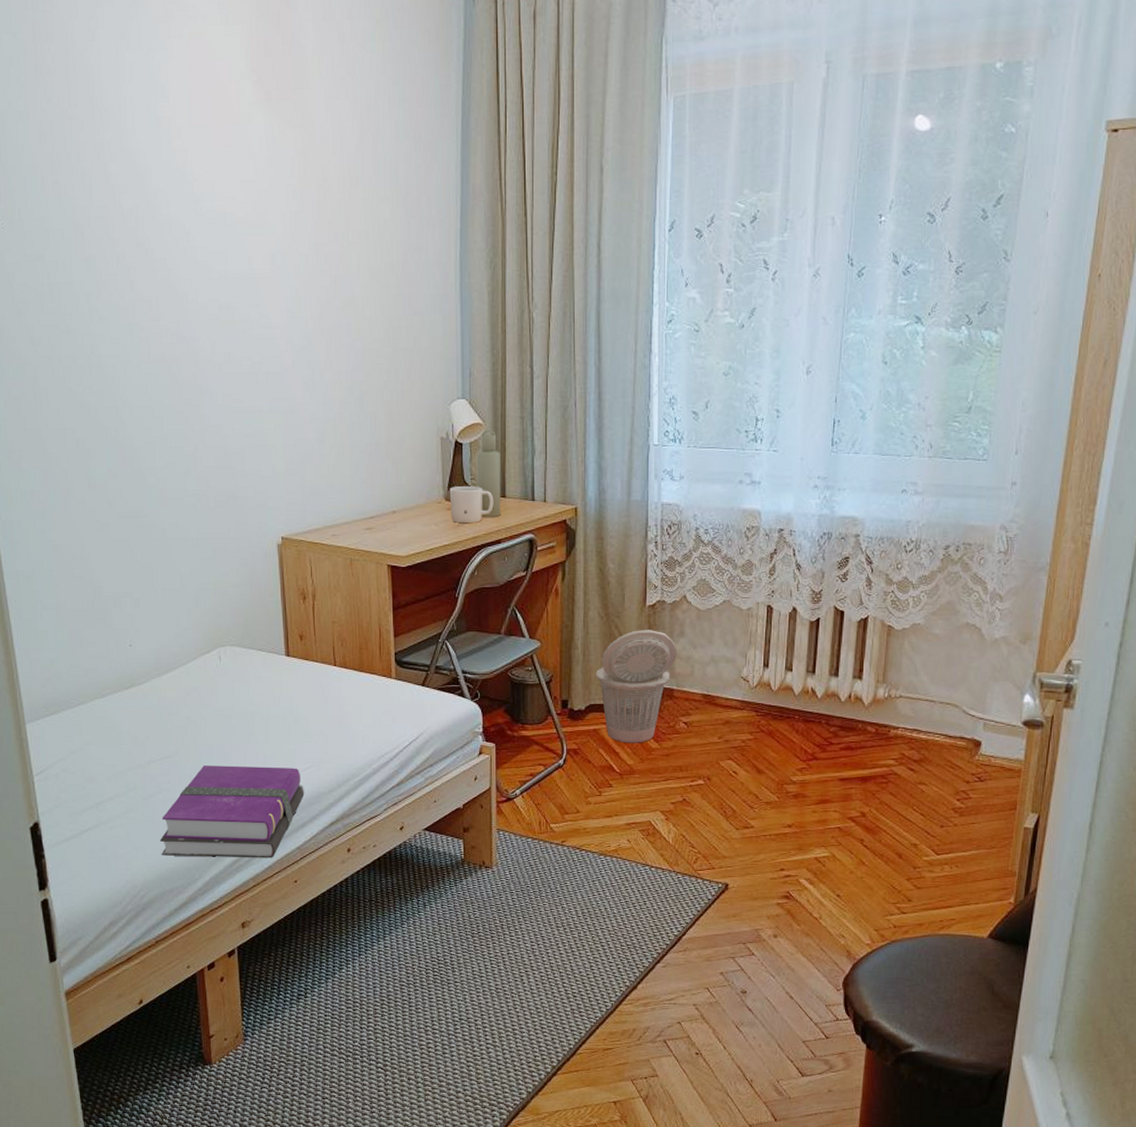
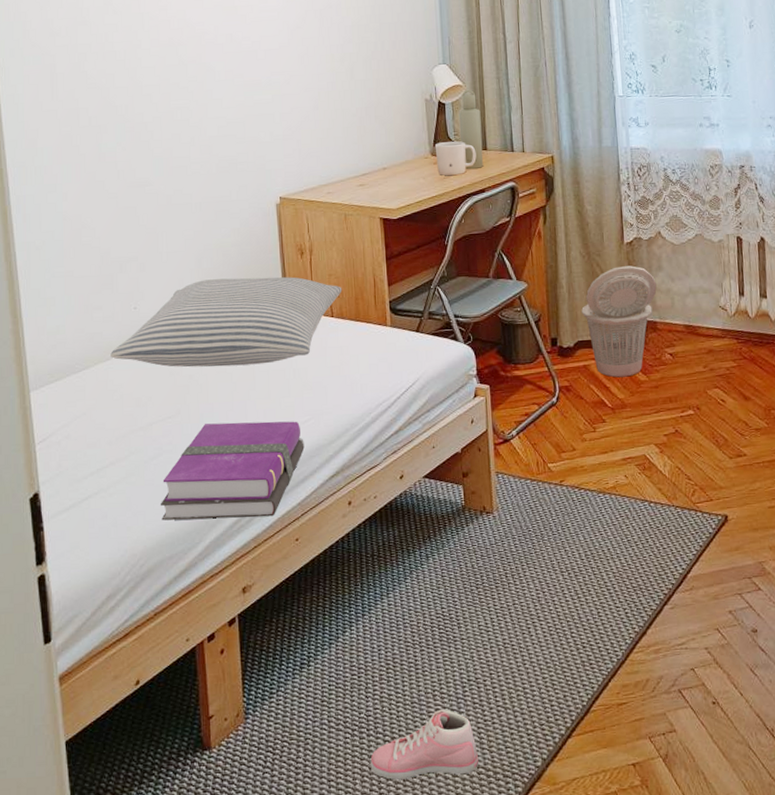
pillow: none [106,620,346,710] -> present [110,277,342,367]
sneaker: none [363,1043,467,1101] -> present [370,709,479,780]

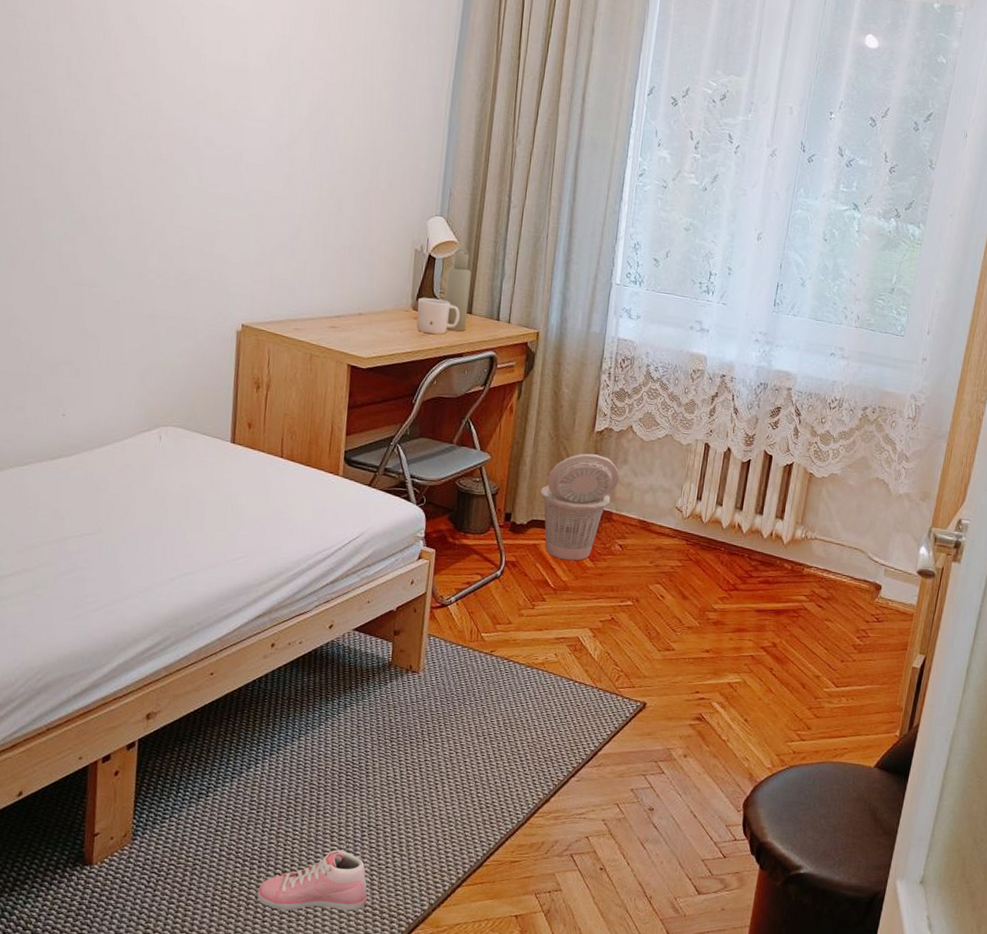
pillow: present [110,277,342,367] -> none [29,397,297,495]
hardback book: present [161,421,305,521] -> none [66,546,233,648]

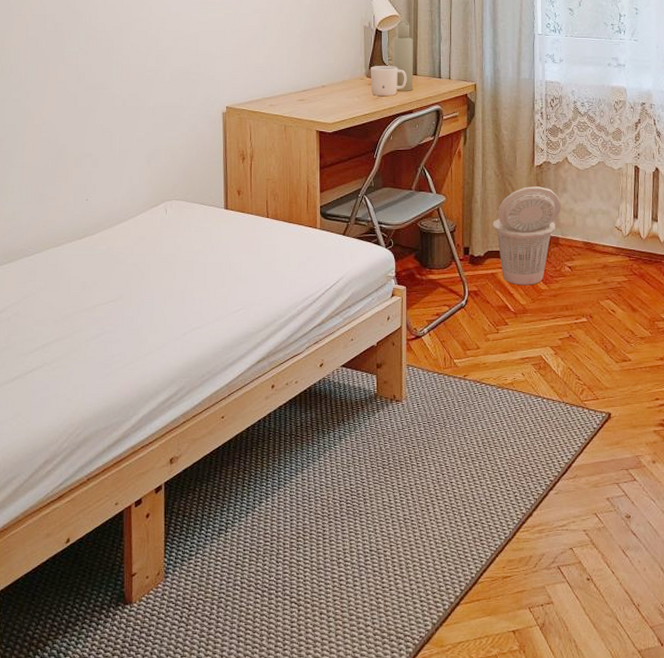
sneaker: present [257,849,368,911] -> none [277,575,376,637]

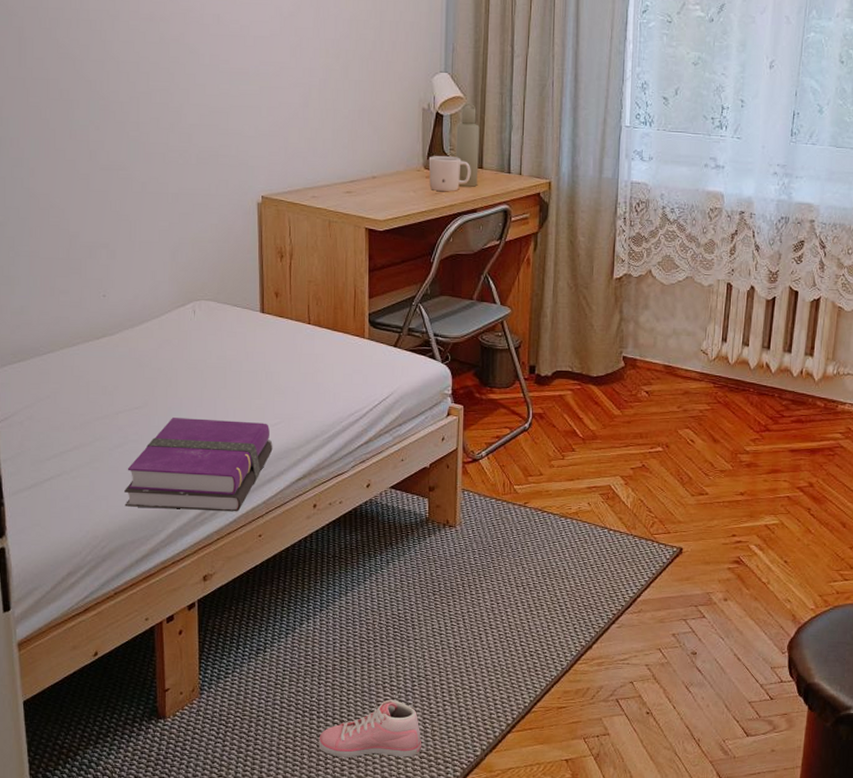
hardback book: none [99,308,235,396] -> present [124,418,273,512]
sneaker: none [277,575,376,637] -> present [319,699,422,758]
laundry basket: present [493,186,561,286] -> none [563,301,641,410]

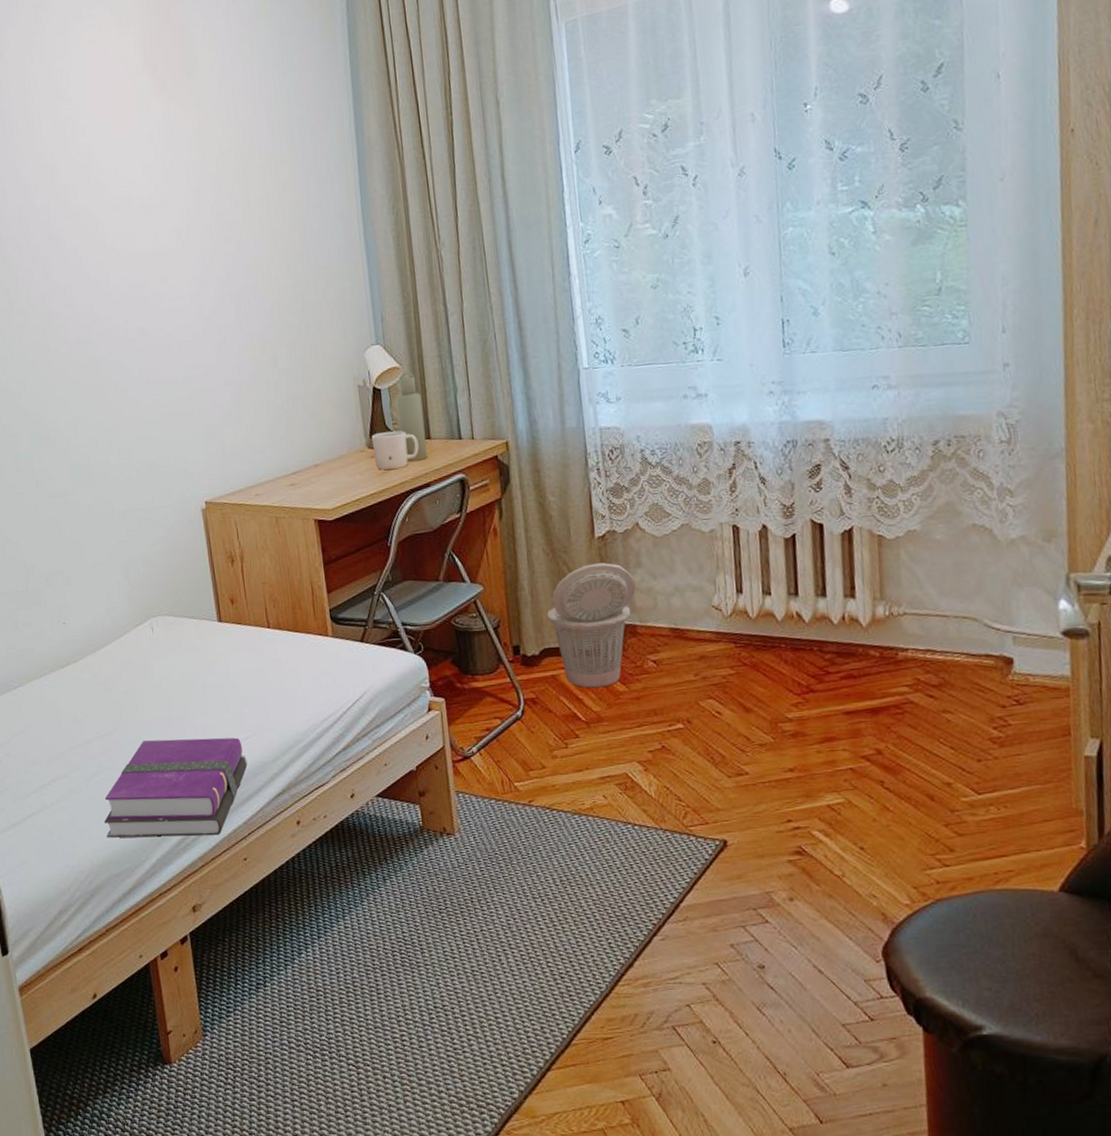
sneaker: present [319,699,422,758] -> none [334,1035,450,1103]
laundry basket: none [563,301,641,410] -> present [547,562,636,689]

